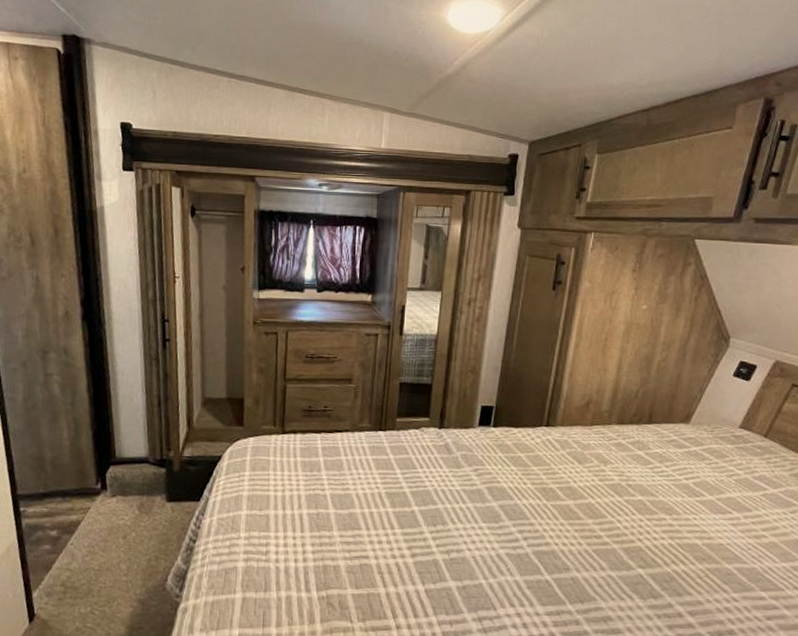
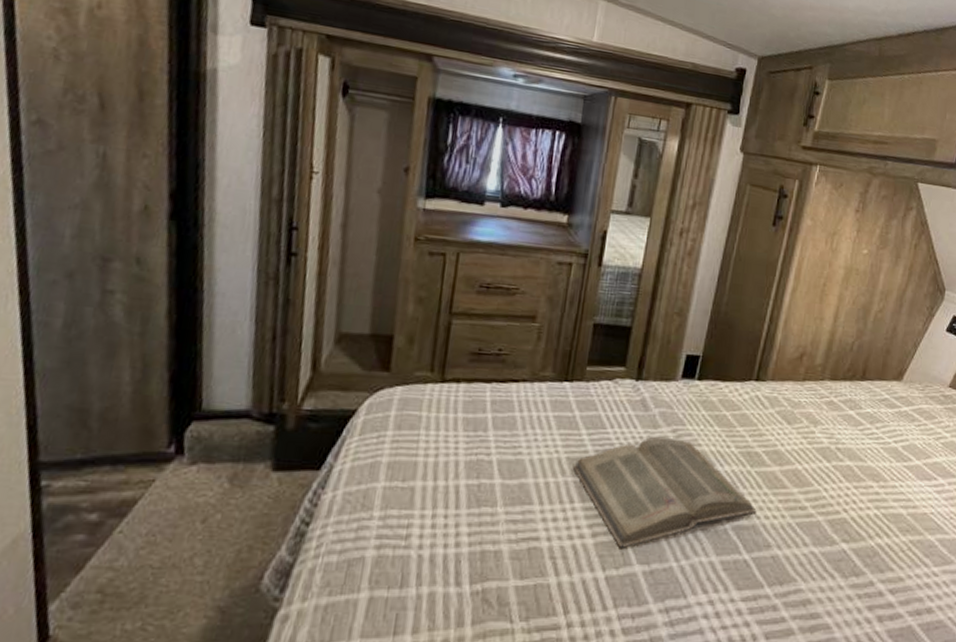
book: none [391,475,555,567] -> present [572,436,757,548]

